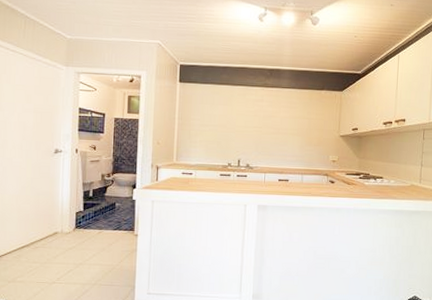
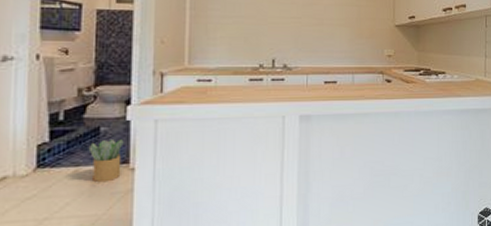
potted plant: none [108,213,131,243] -> present [88,139,124,183]

